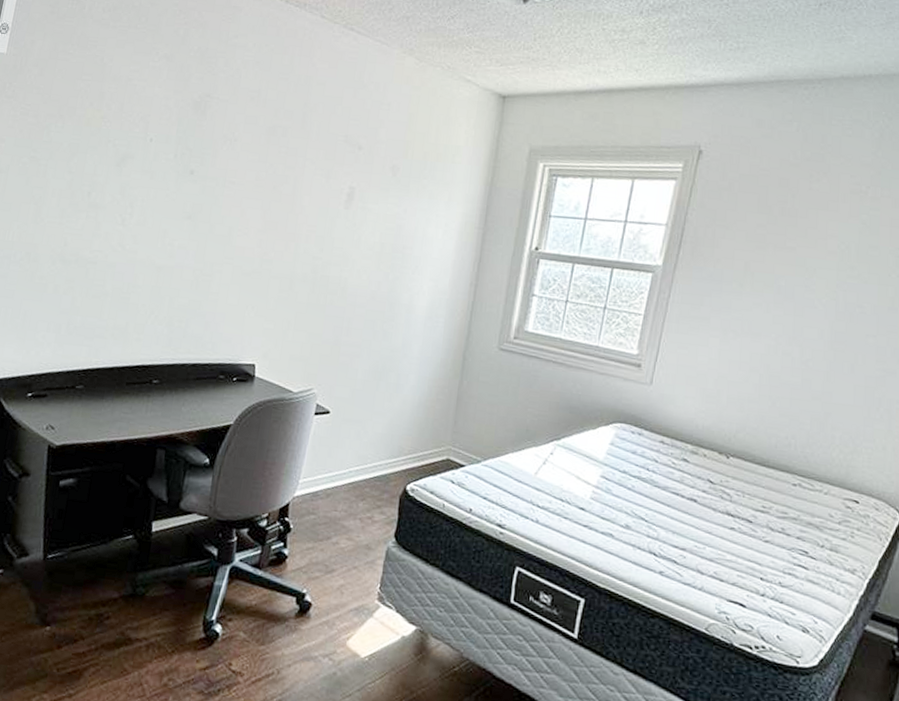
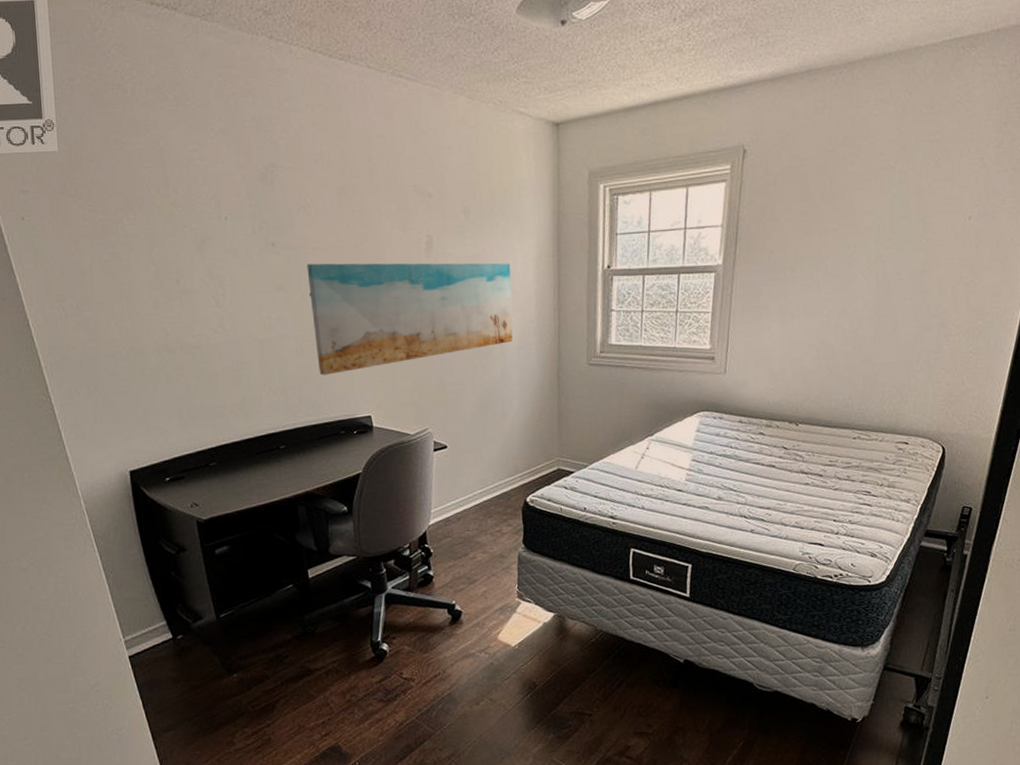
wall art: none [210,197,432,314] -> present [307,263,513,376]

